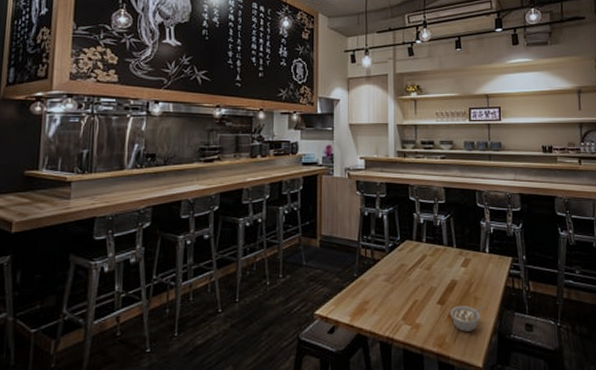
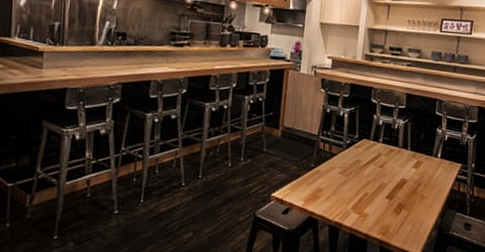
legume: present [450,306,483,332] -> none [396,202,428,225]

